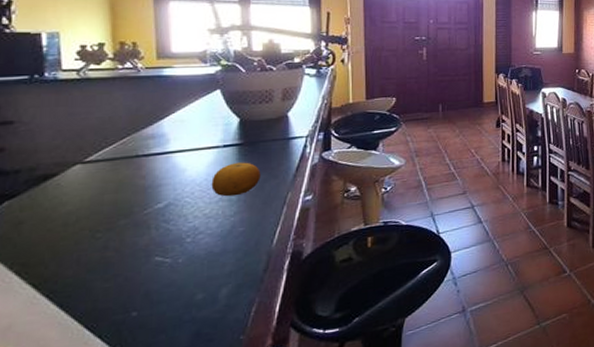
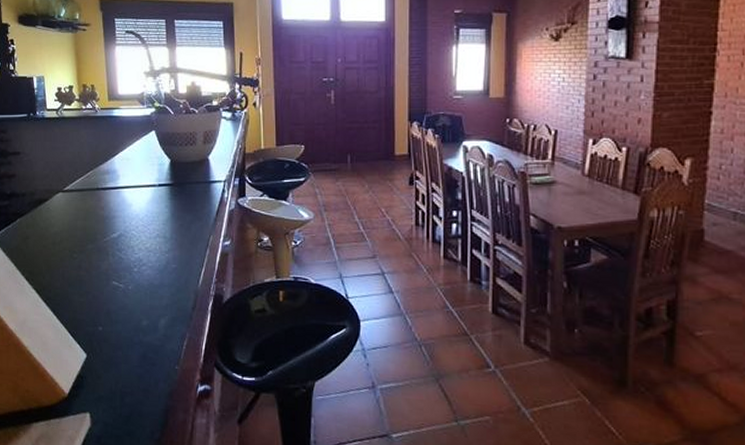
fruit: present [211,162,261,197] -> none [150,202,188,234]

